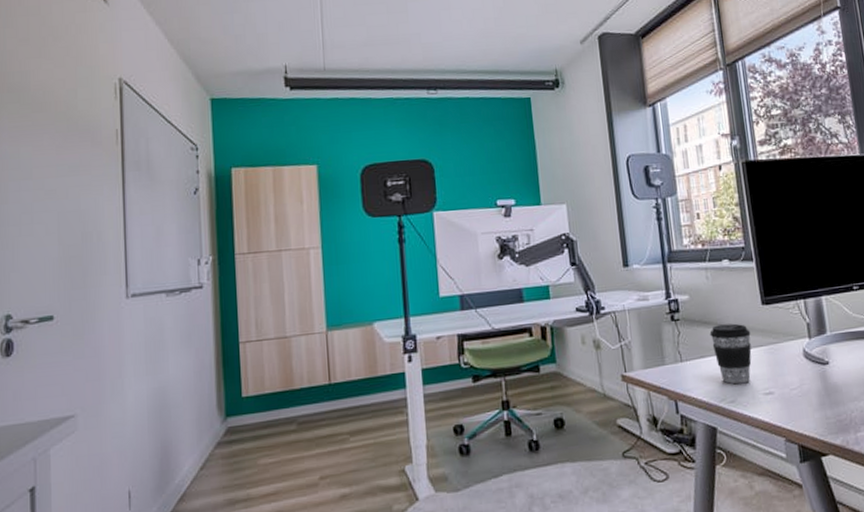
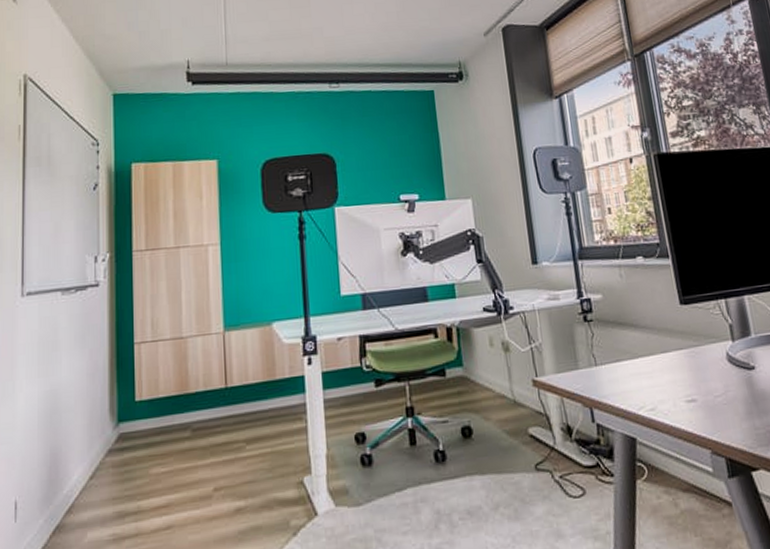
coffee cup: present [709,323,752,385] -> none [625,324,671,391]

